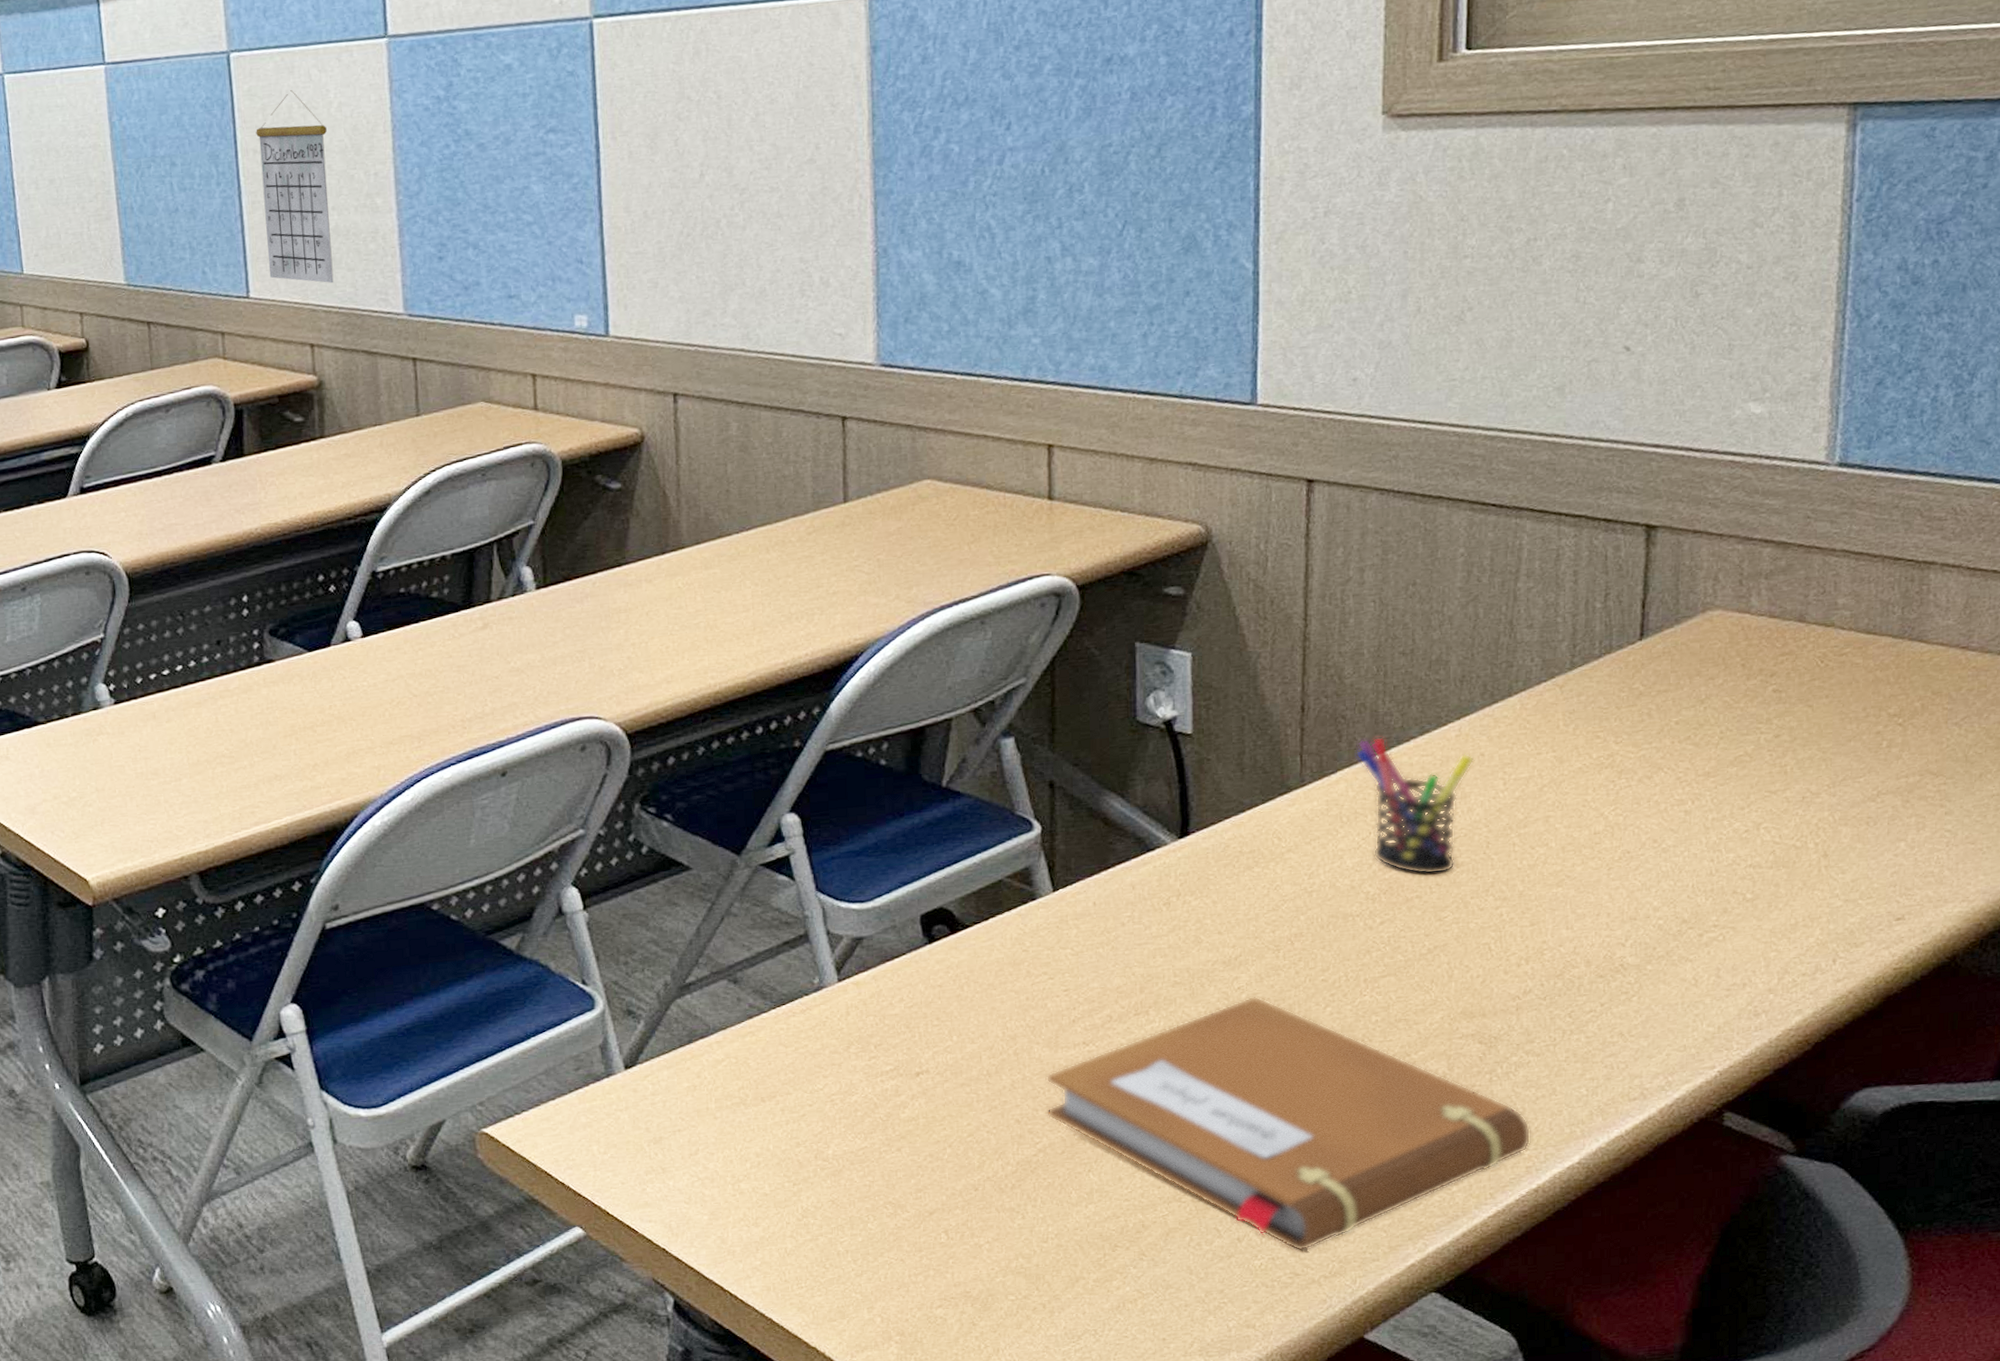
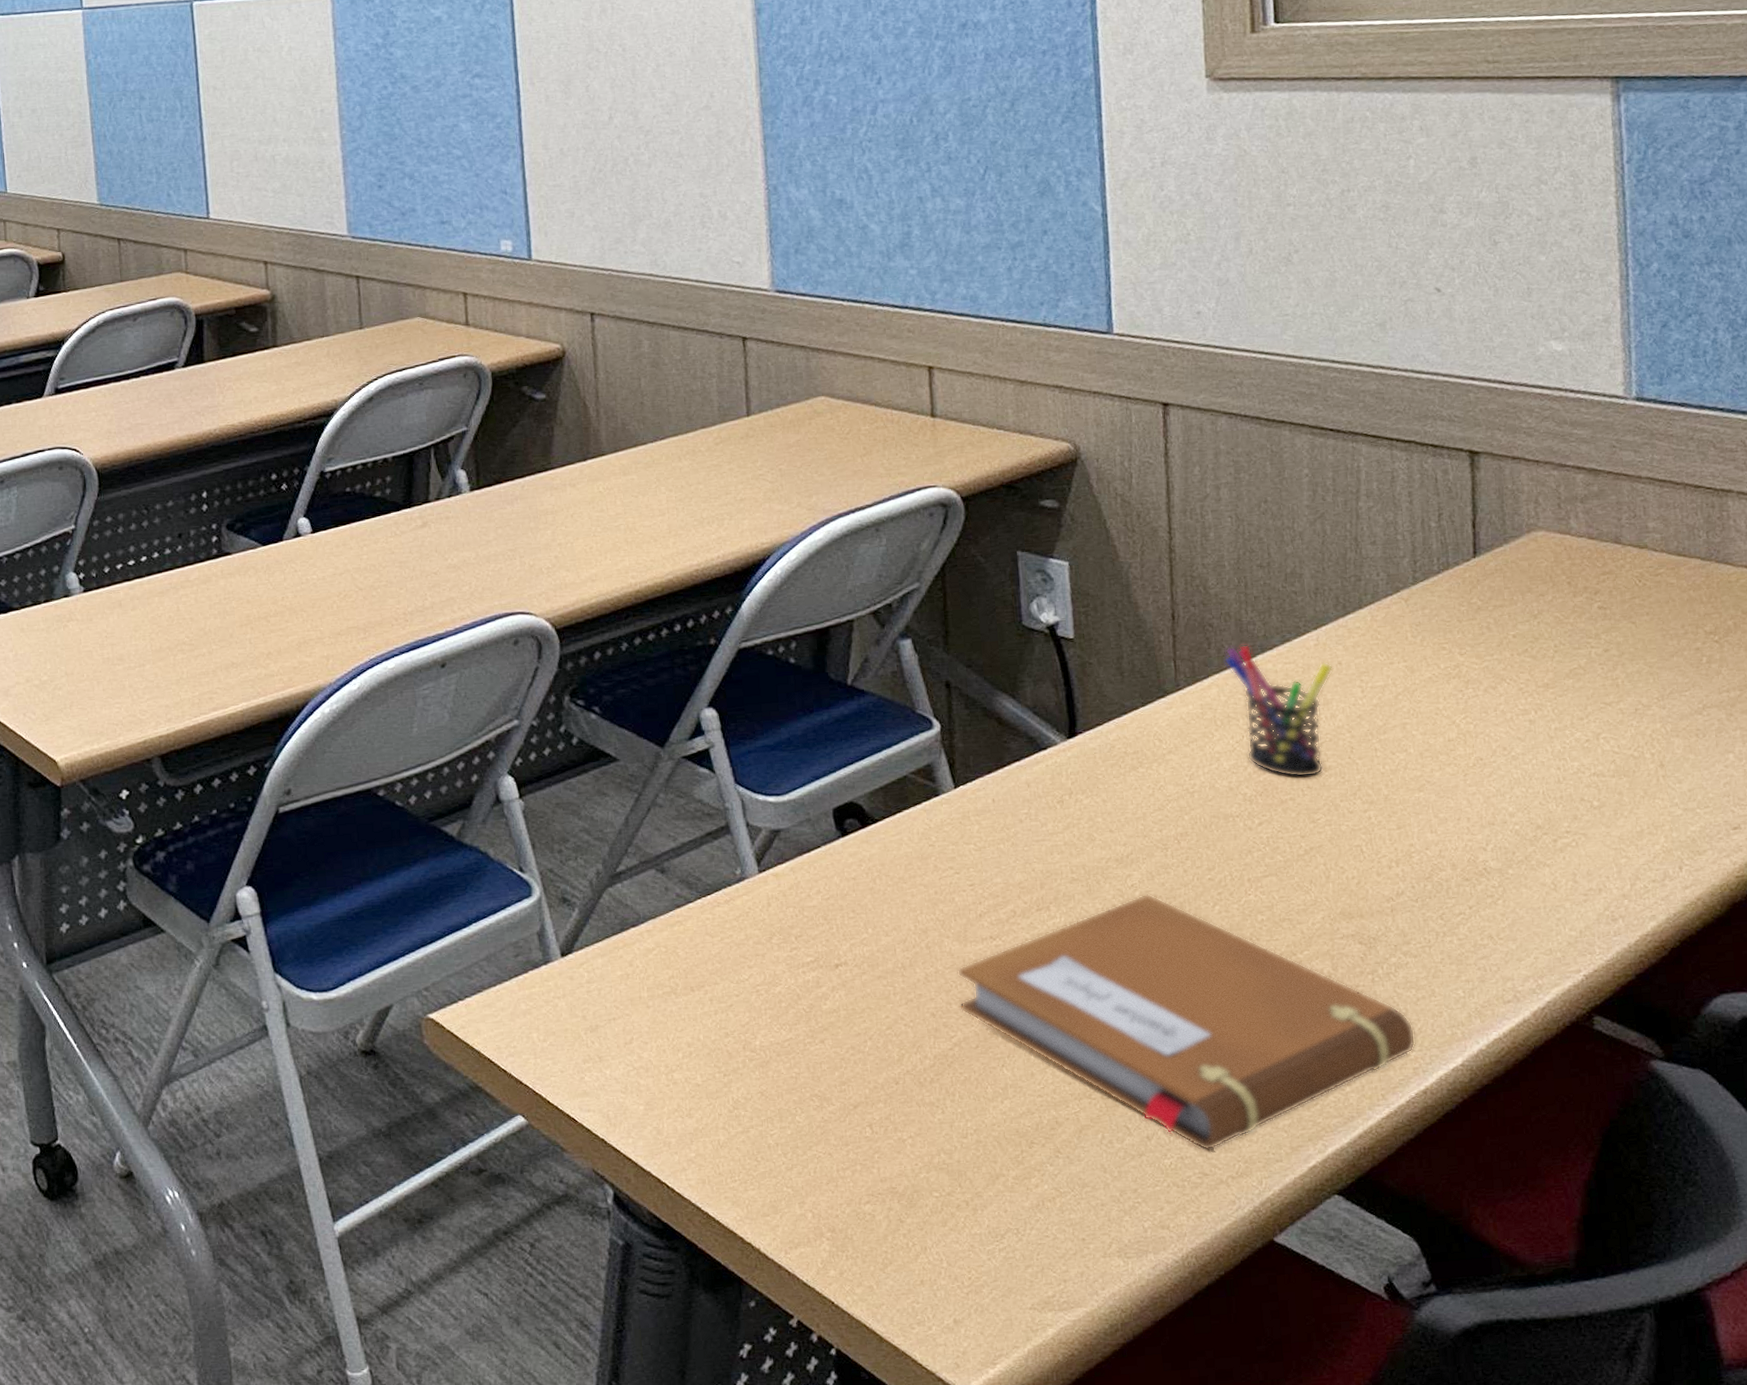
calendar: present [256,90,334,284] -> none [215,35,285,207]

